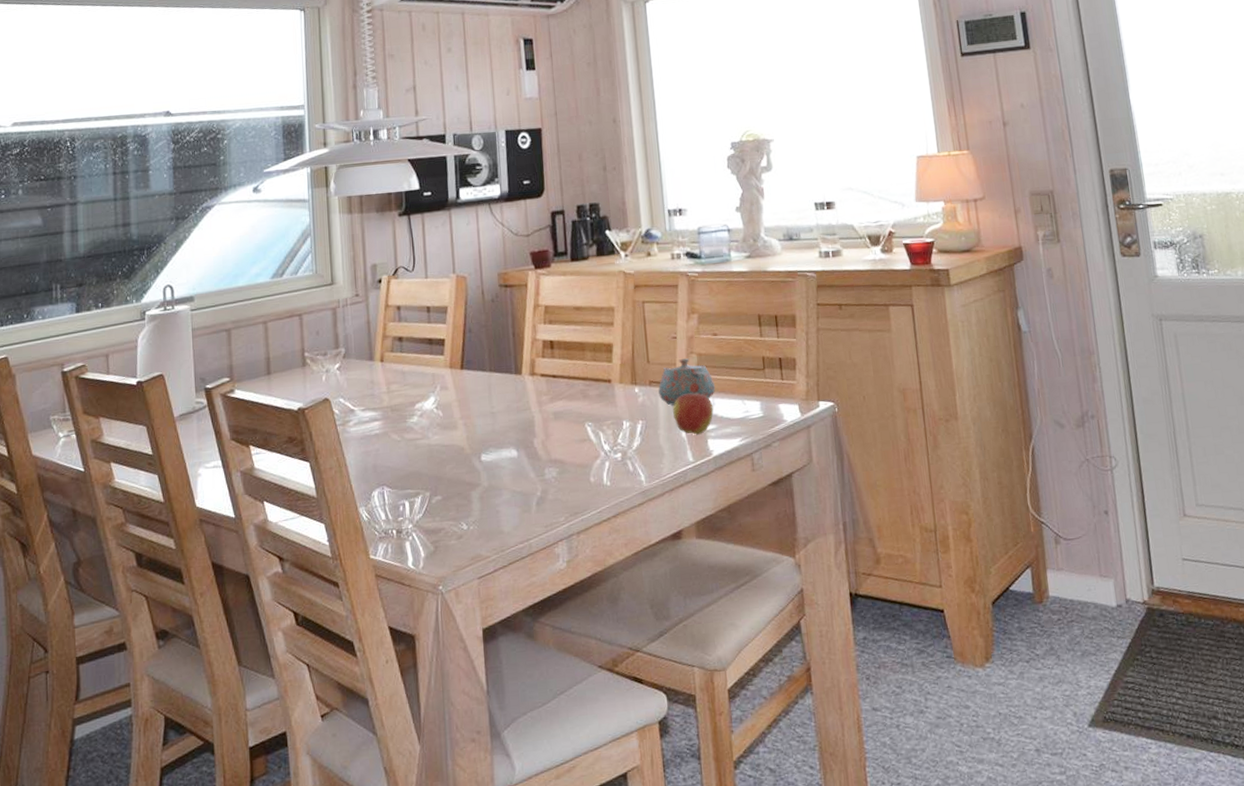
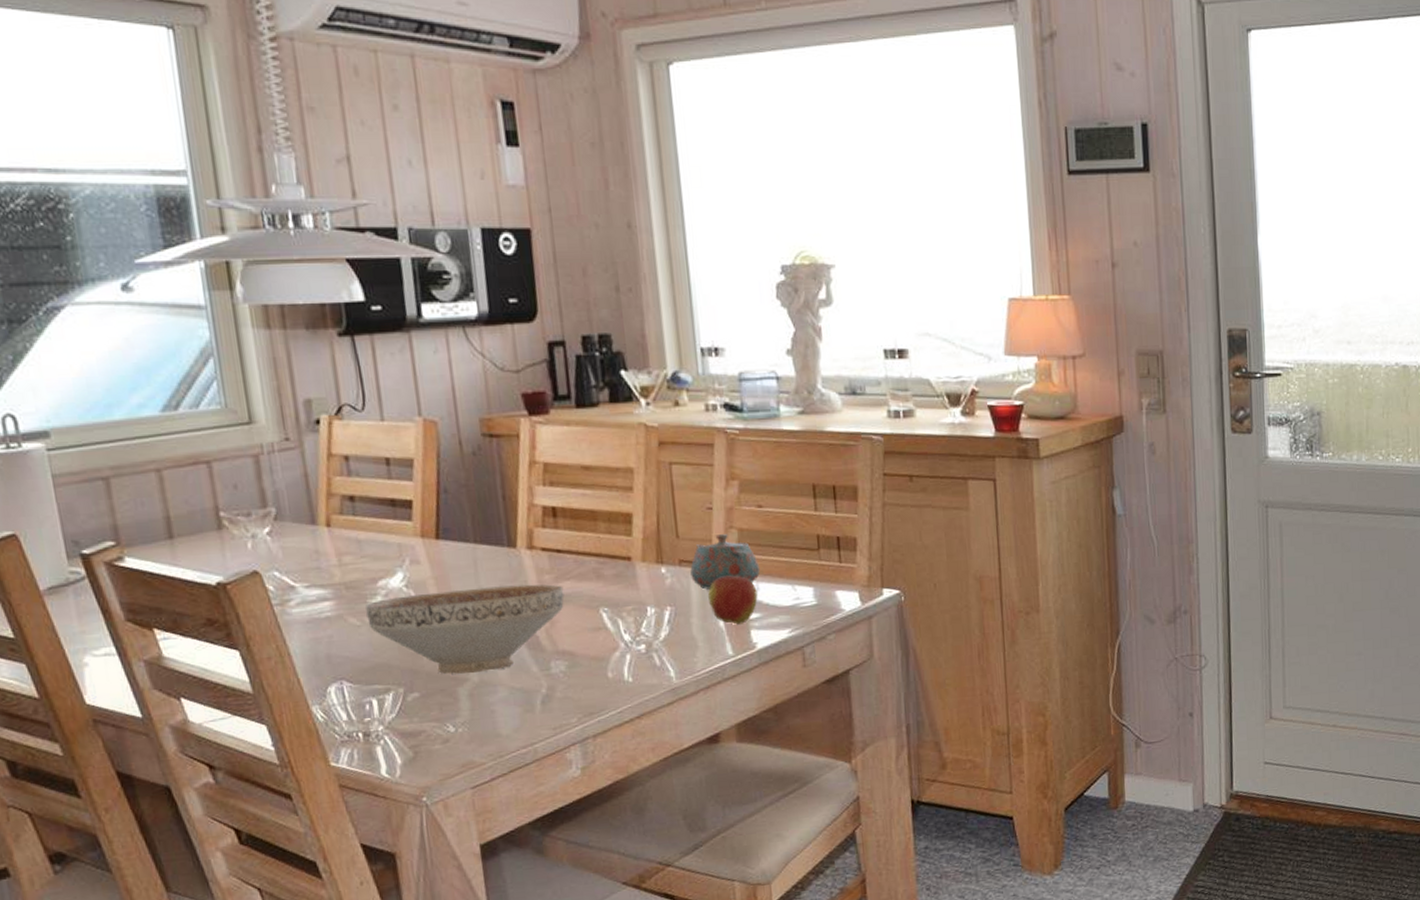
decorative bowl: none [404,404,558,481] -> present [364,584,565,675]

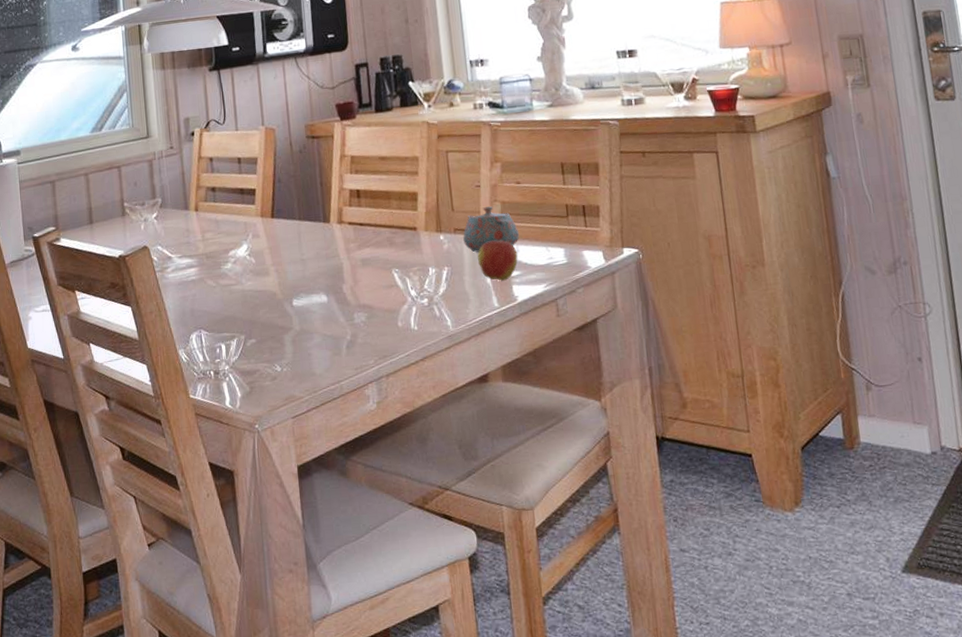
decorative bowl: present [364,584,565,675] -> none [219,251,365,325]

